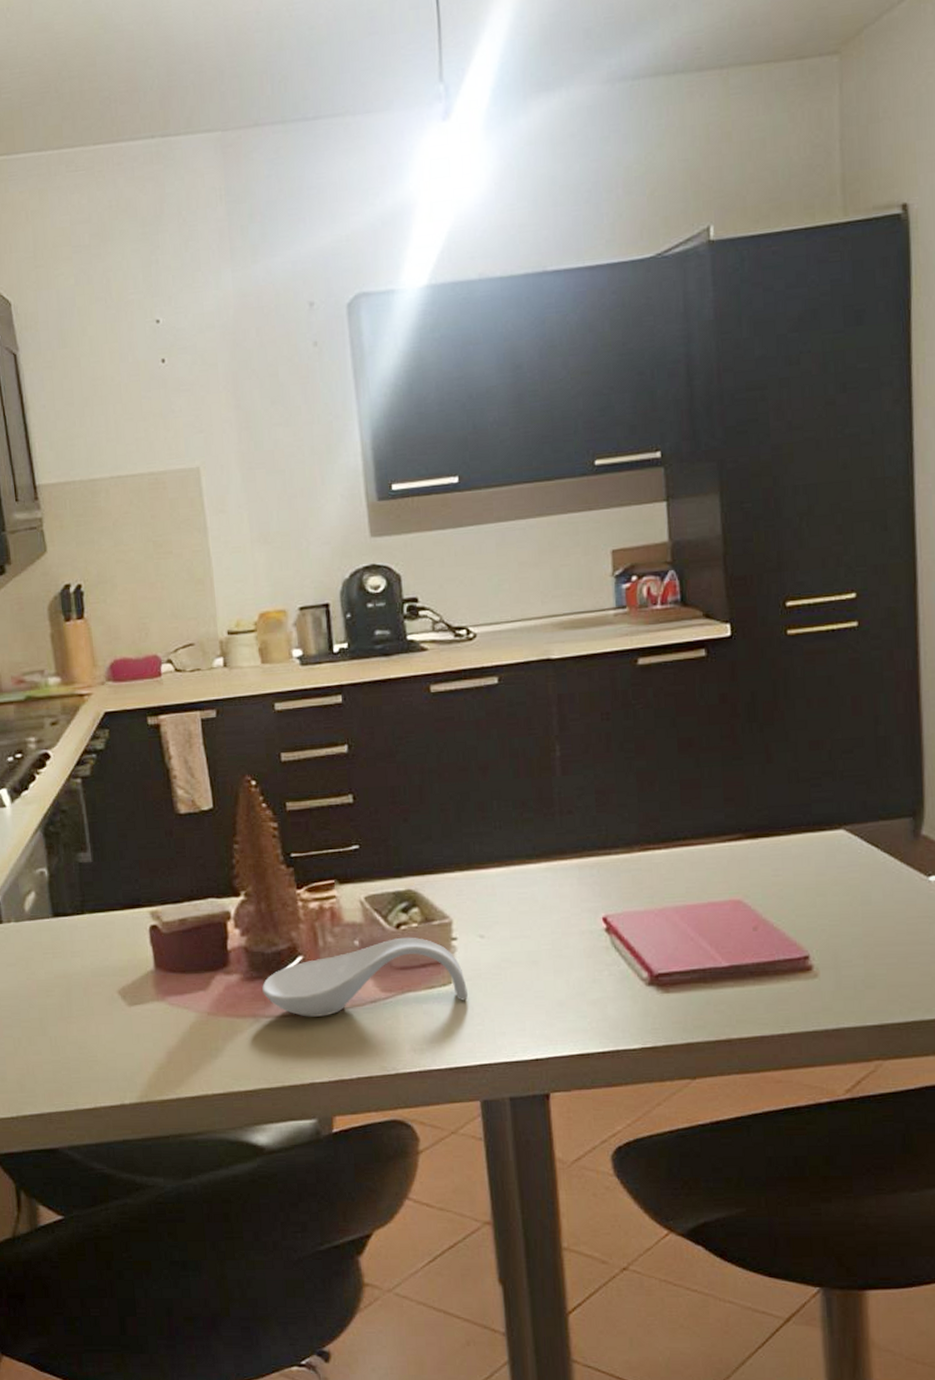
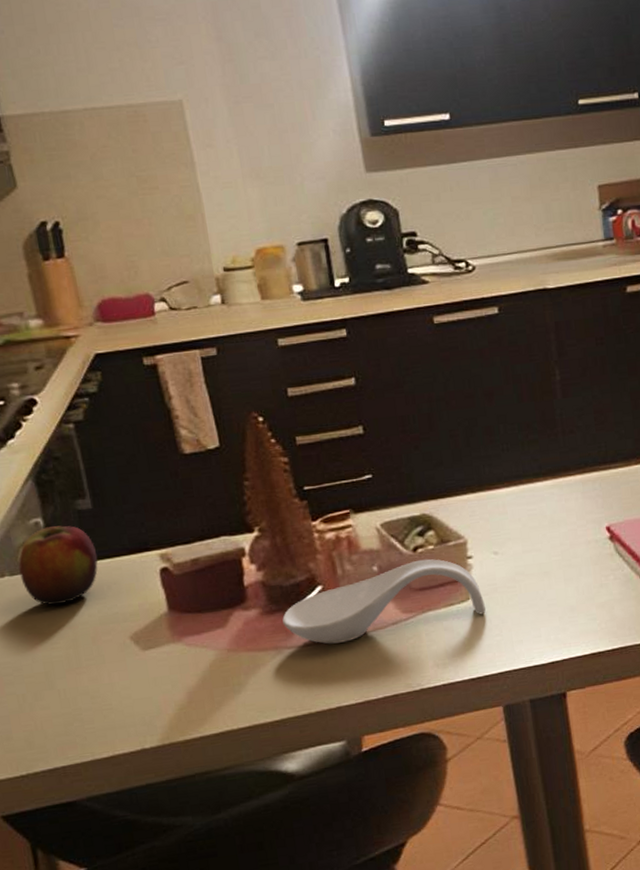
apple: none [23,877,94,954] -> present [18,525,98,606]

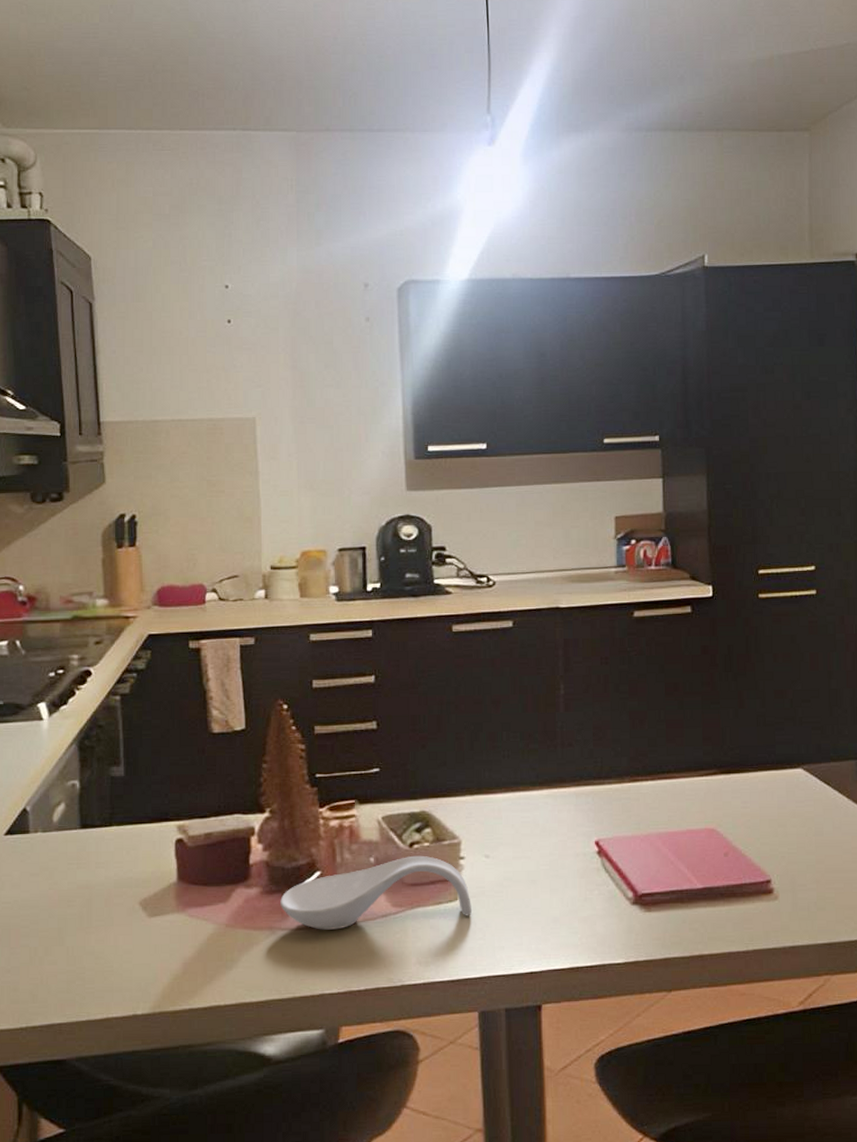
apple: present [18,525,98,606] -> none [51,789,122,865]

